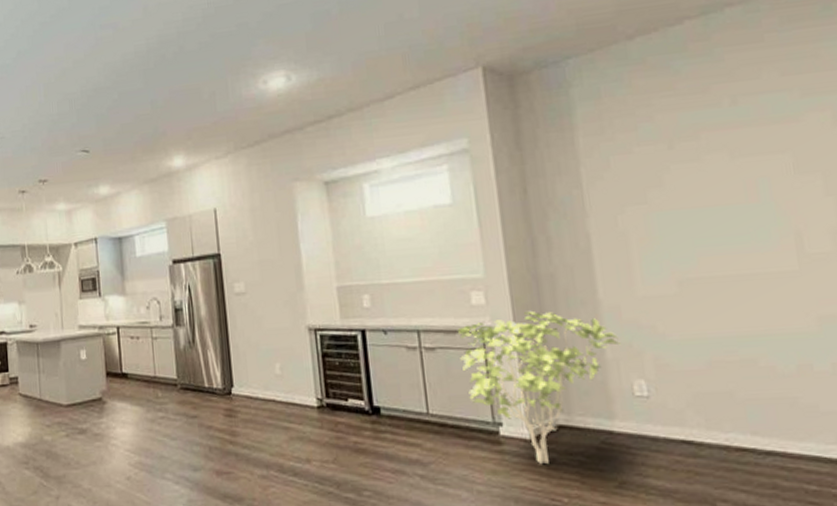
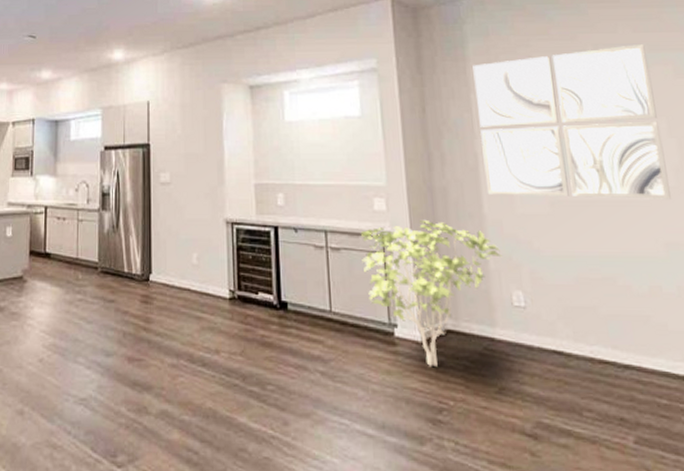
wall art: none [582,89,826,278] -> present [472,44,671,199]

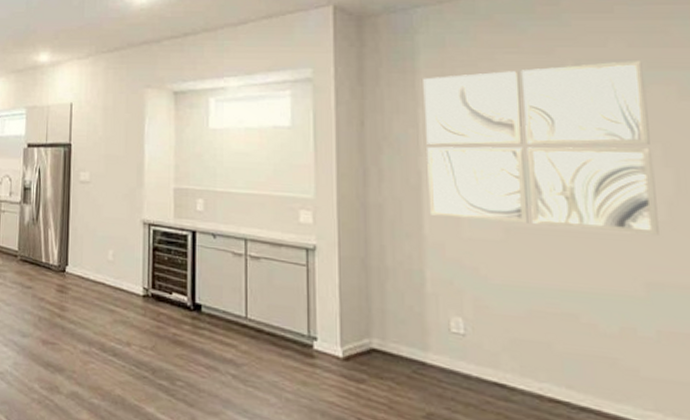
shrub: present [360,219,502,368] -> none [283,235,441,384]

